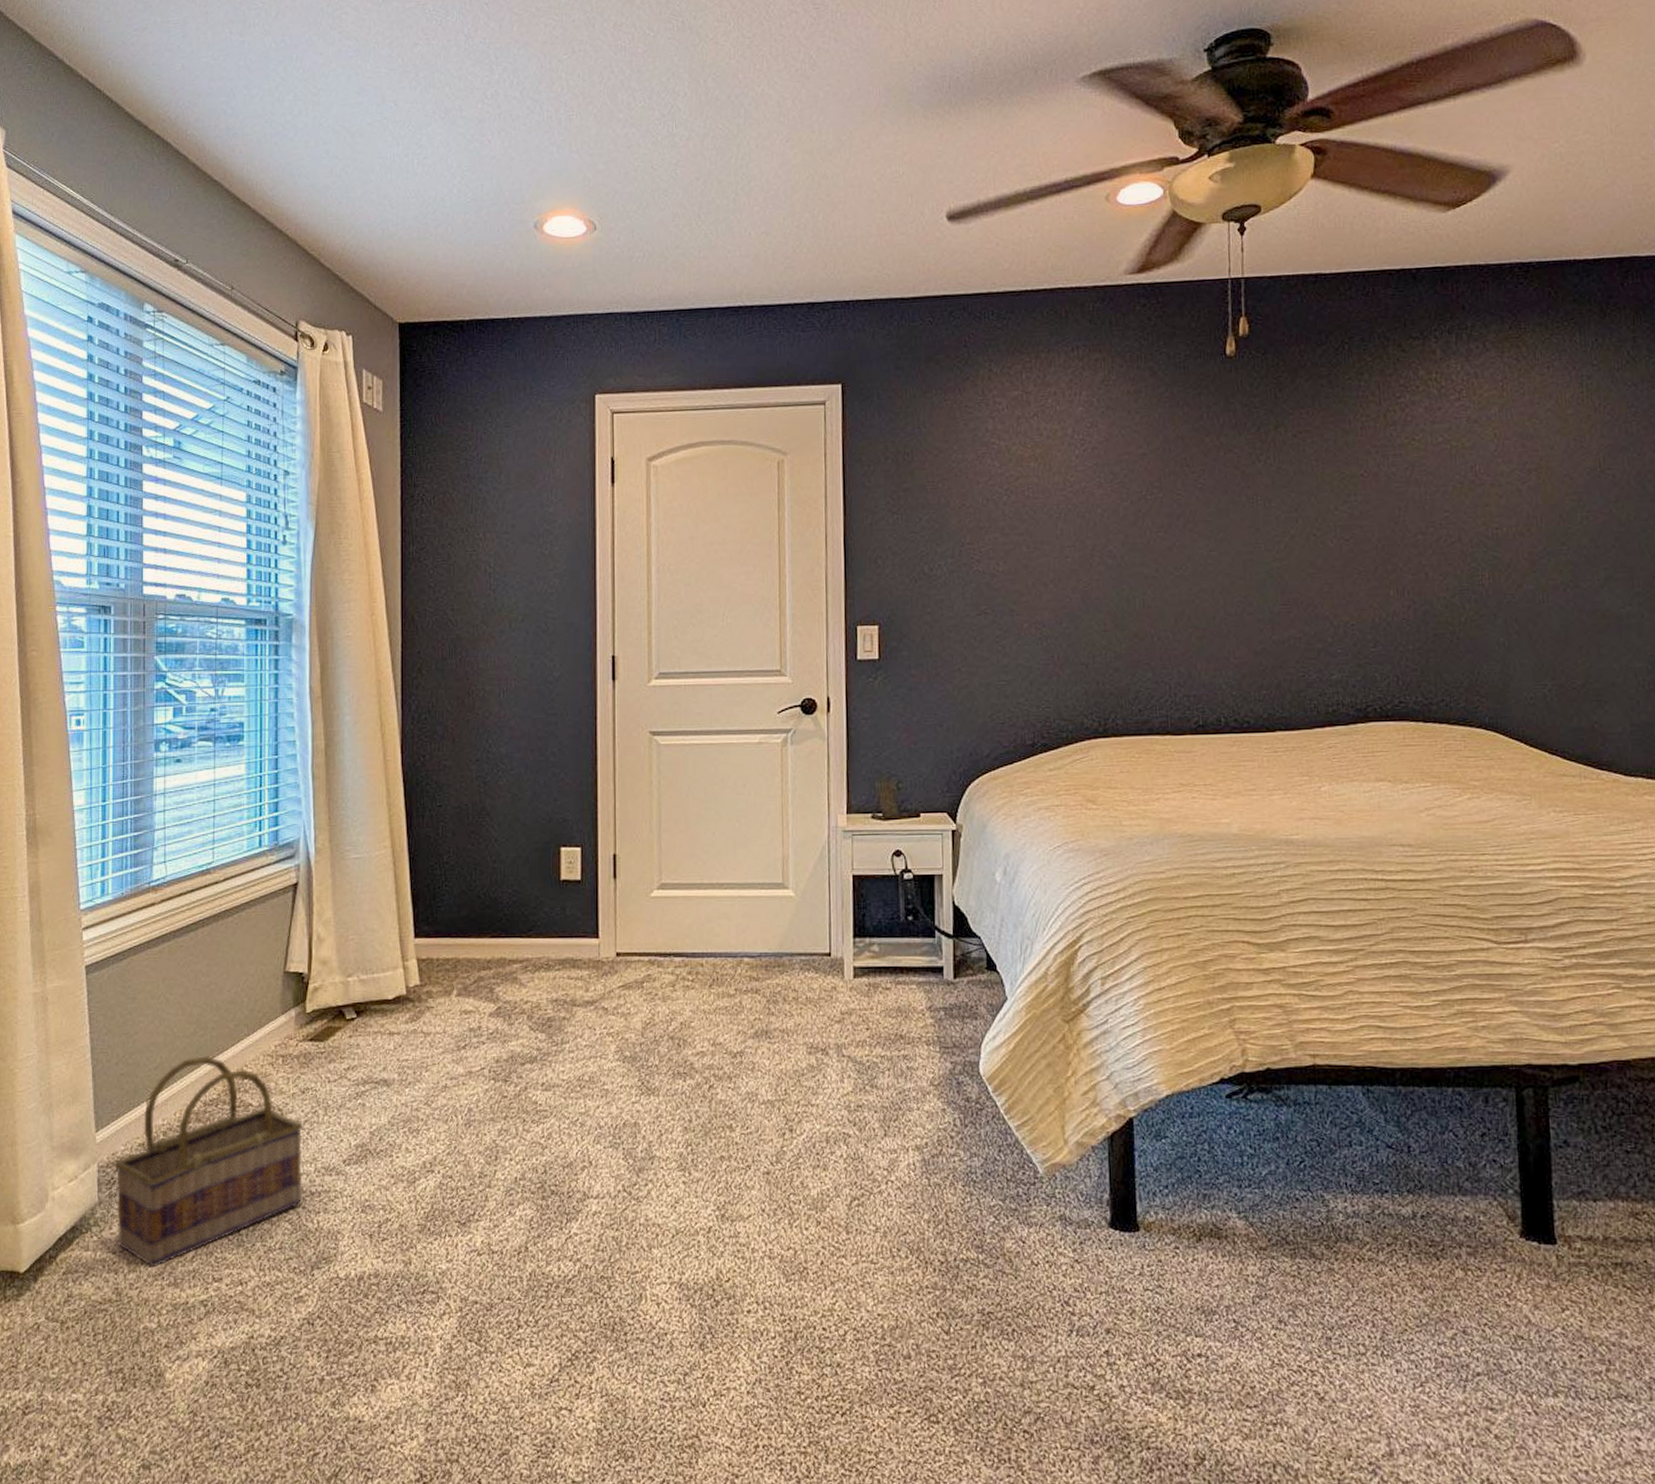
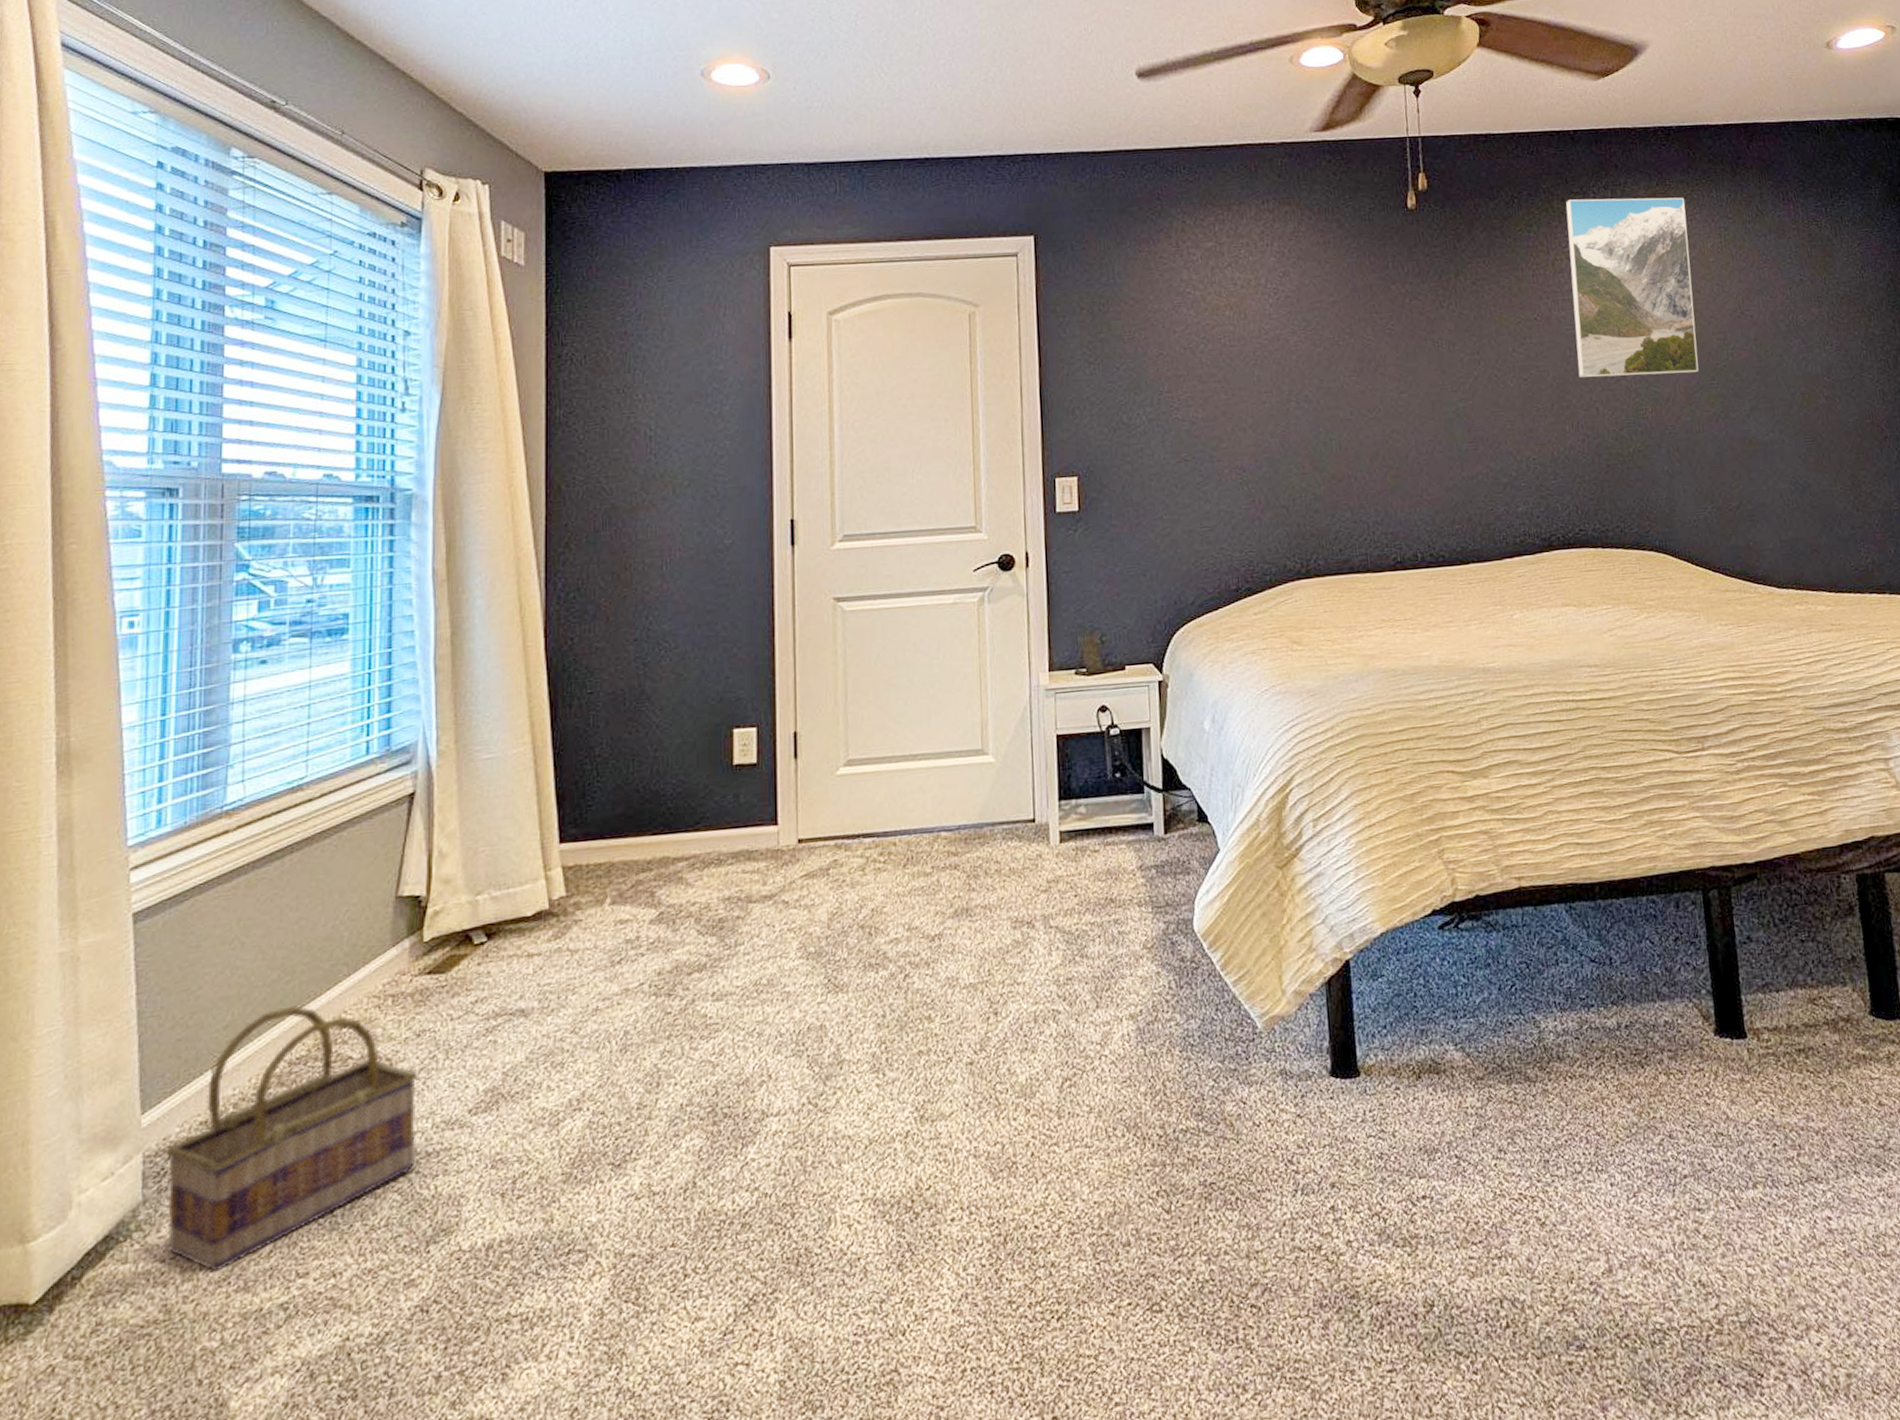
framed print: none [1402,342,1547,540] -> present [1565,197,1699,378]

